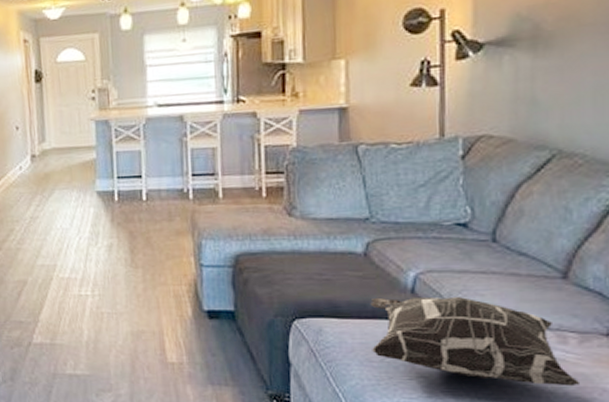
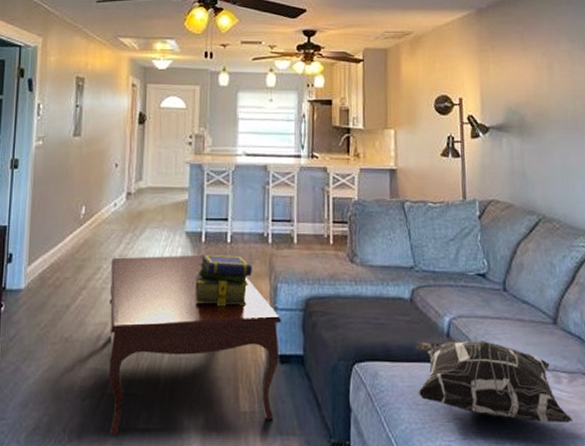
coffee table: none [23,212,209,379] -> present [108,254,282,436]
stack of books: none [111,213,172,263] -> present [195,254,252,306]

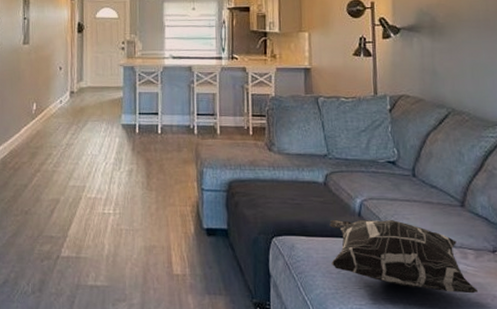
coffee table: present [108,254,282,436] -> none [59,143,208,290]
stack of books: present [195,254,252,306] -> none [131,143,181,186]

